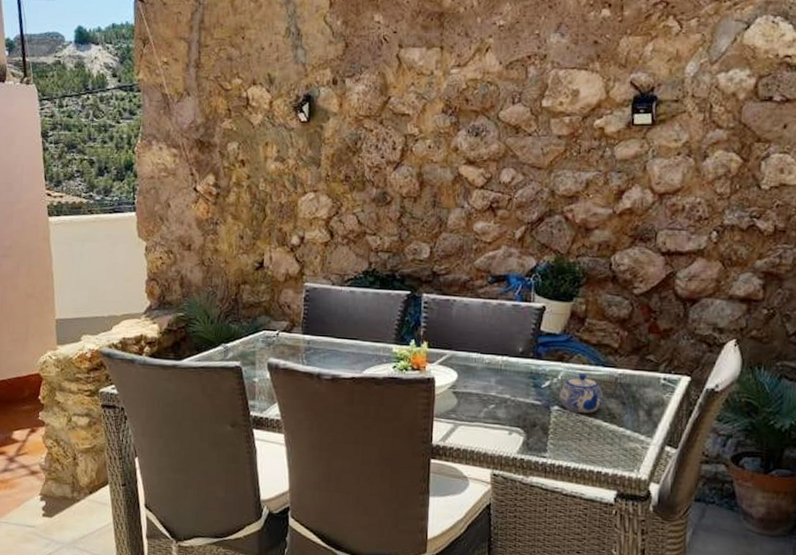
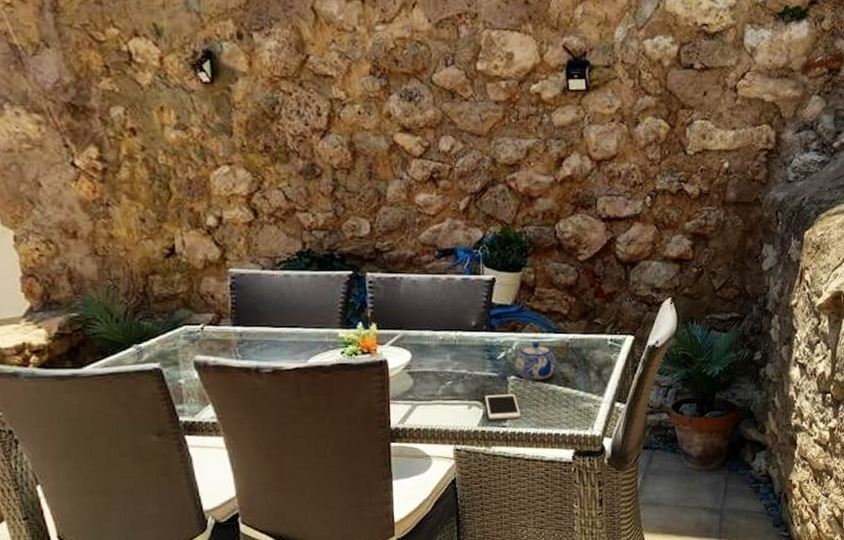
cell phone: none [526,423,562,450] -> present [485,393,521,420]

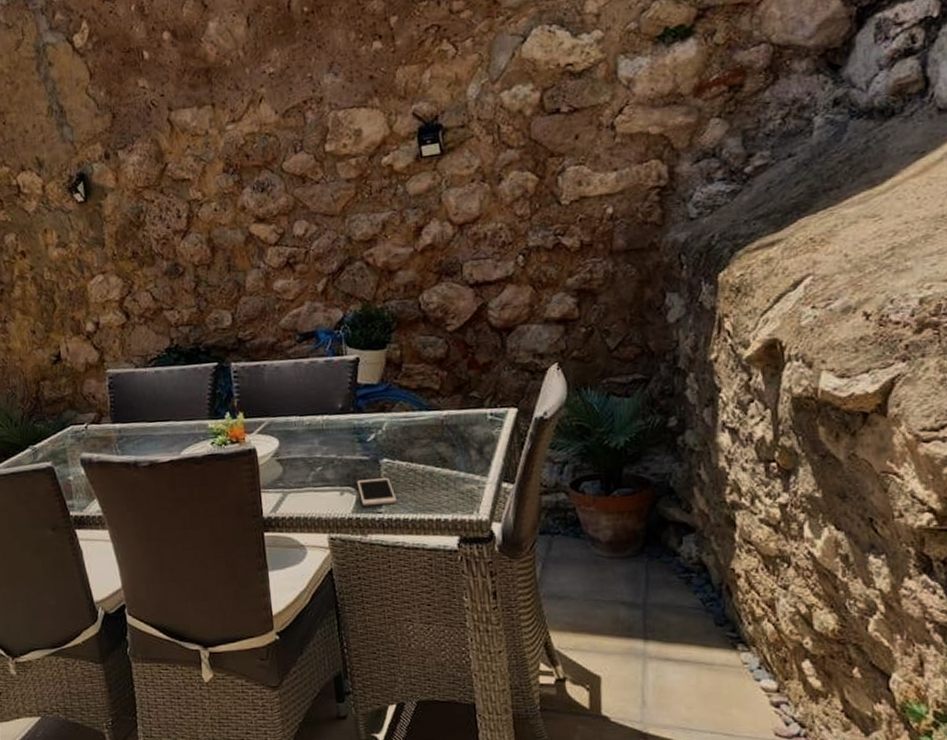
teapot: present [515,342,557,380] -> none [386,421,433,462]

